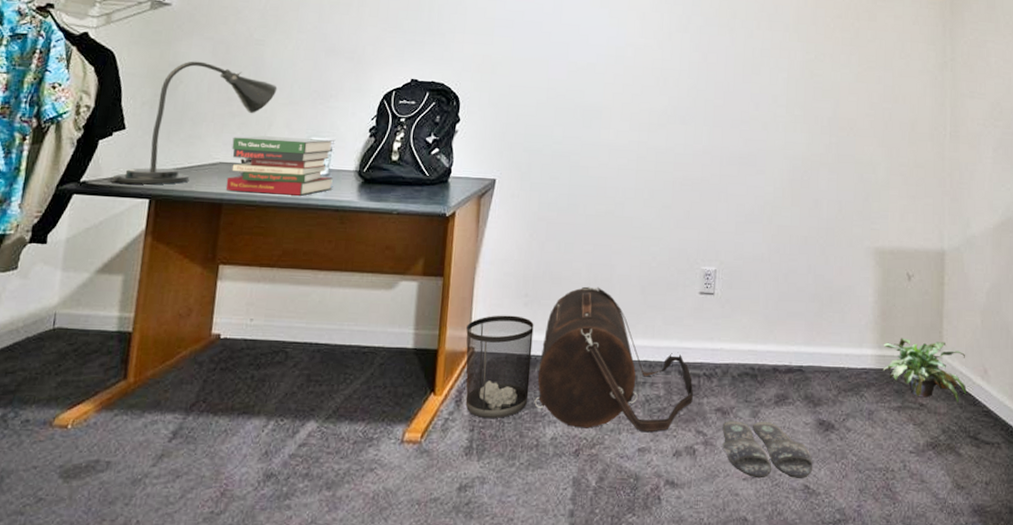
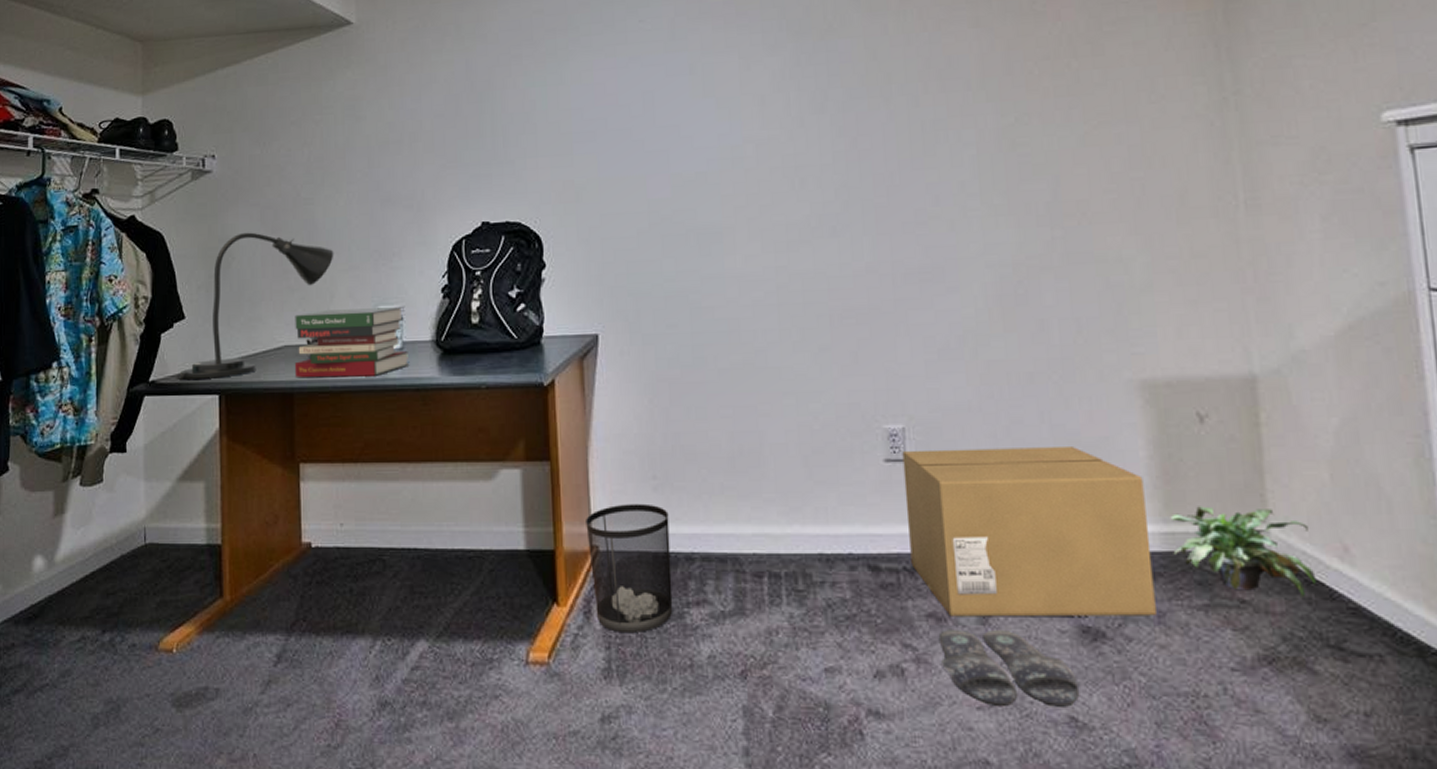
duffel bag: present [534,286,693,433] -> none [680,461,892,648]
box: none [709,287,869,414] -> present [902,447,1156,617]

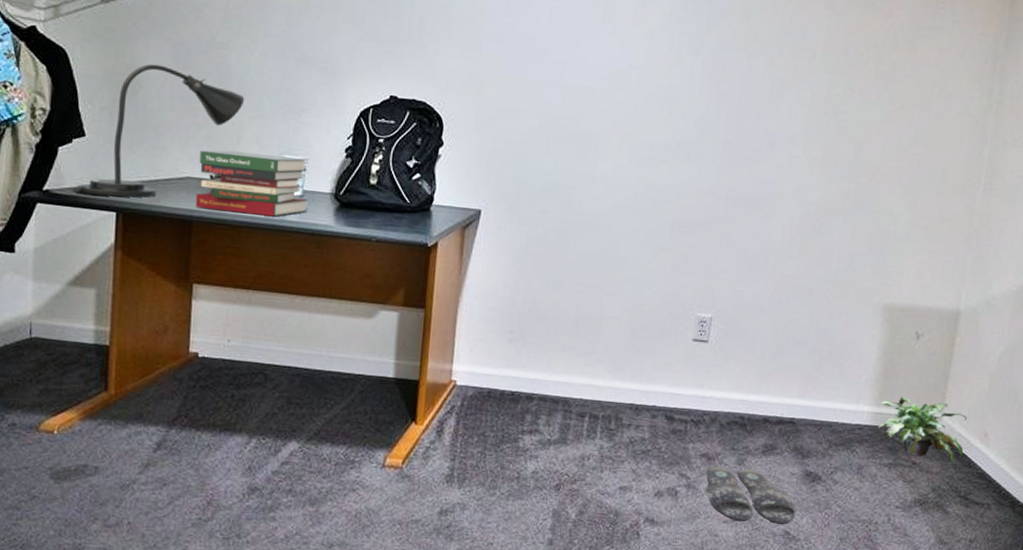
waste bin: present [586,503,673,632] -> none [447,350,518,450]
box: present [902,447,1156,617] -> none [697,335,870,469]

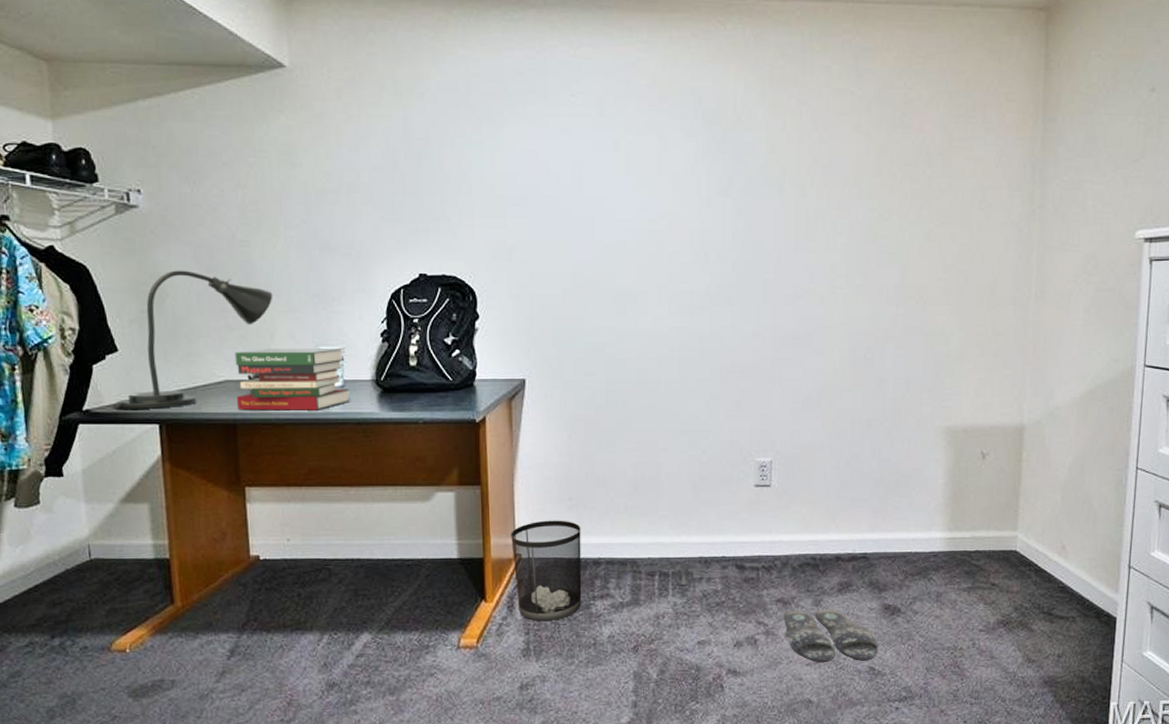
waste bin: none [447,350,518,450] -> present [511,520,582,621]
potted plant: present [878,397,967,464] -> none [952,519,1042,581]

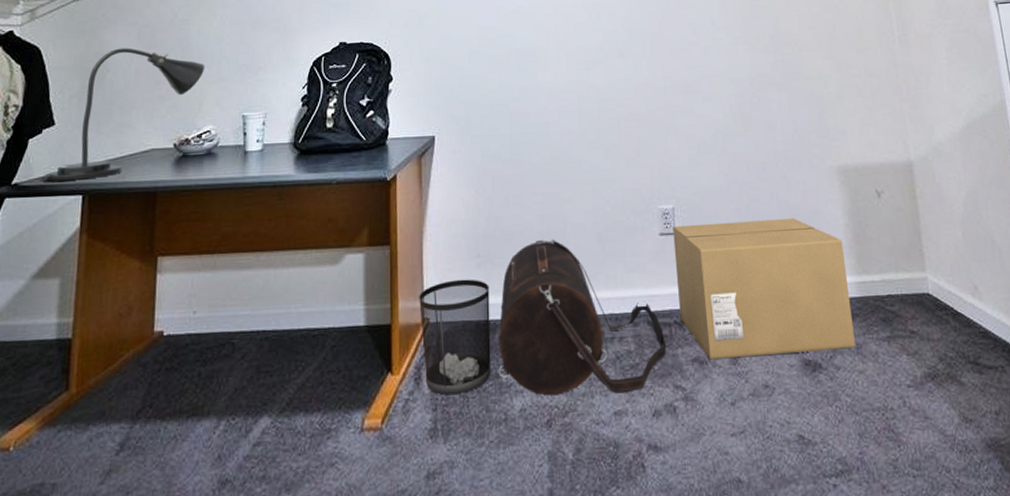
books: present [235,349,350,411] -> none [159,114,268,178]
duffel bag: none [588,486,752,626] -> present [498,239,666,395]
box: none [768,476,939,601] -> present [672,218,856,360]
slippers: present [784,609,879,662] -> none [702,367,805,432]

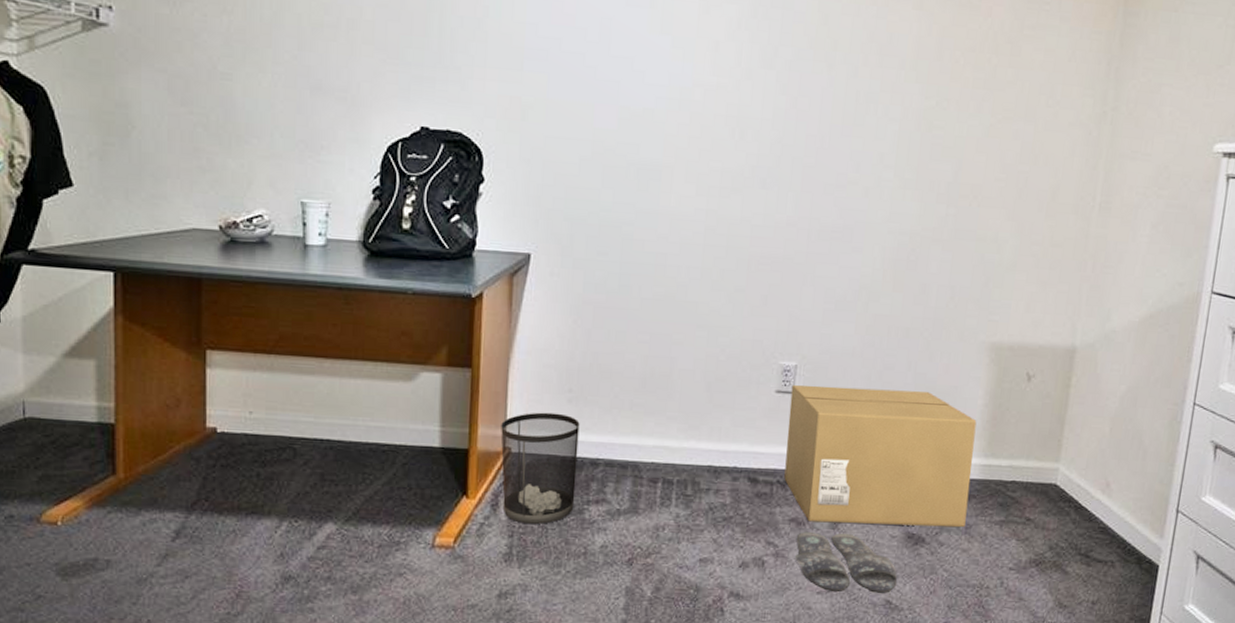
desk lamp: present [39,48,205,183] -> none [61,100,254,255]
duffel bag: present [498,239,666,395] -> none [581,381,765,543]
slippers: none [702,367,805,432] -> present [795,532,898,593]

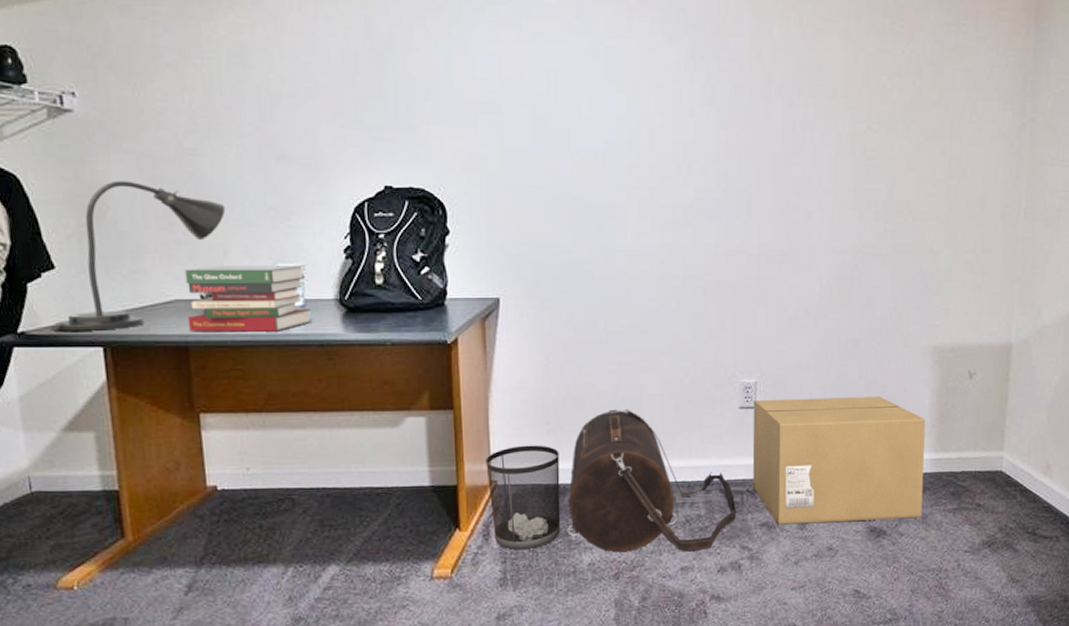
desk lamp: none [61,100,254,255] -> present [49,180,226,333]
books: none [203,196,332,270] -> present [185,266,312,332]
duffel bag: none [581,381,765,543] -> present [567,409,736,552]
slippers: present [795,532,898,593] -> none [769,532,864,586]

